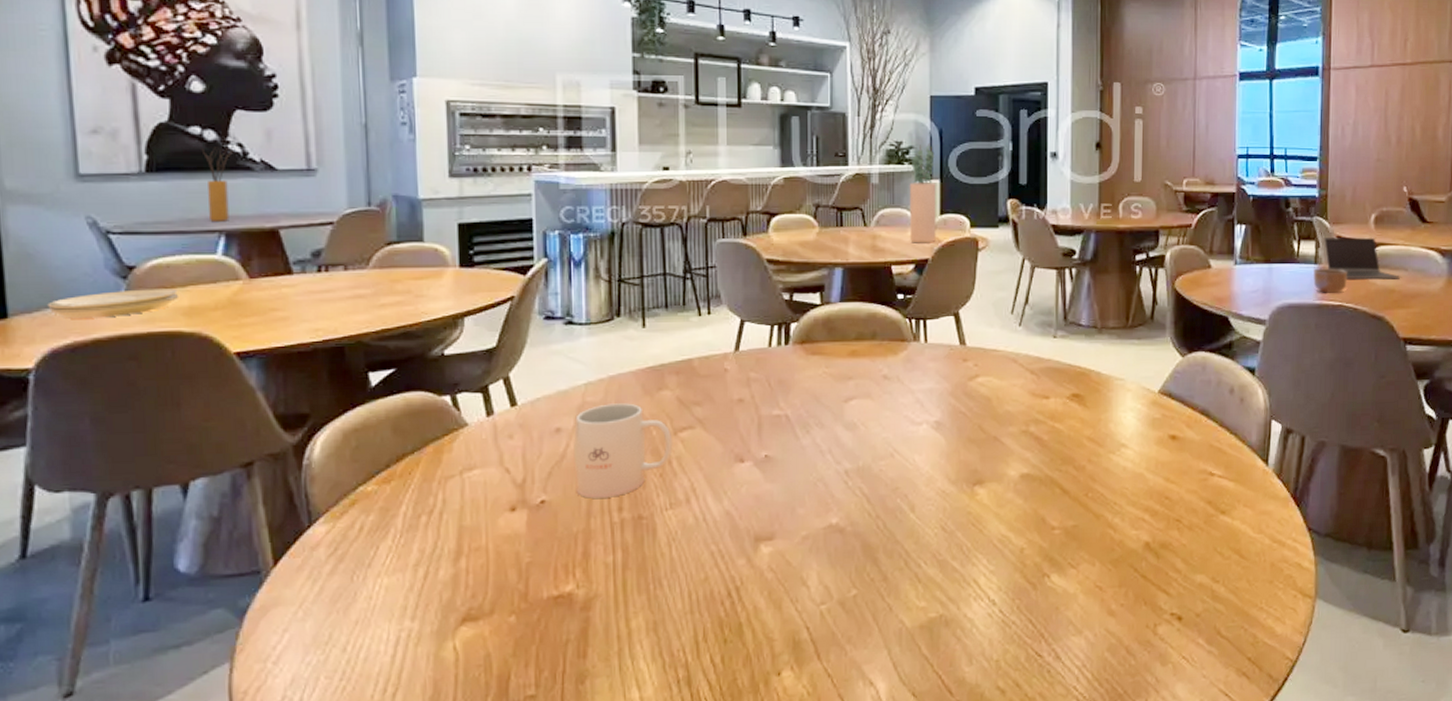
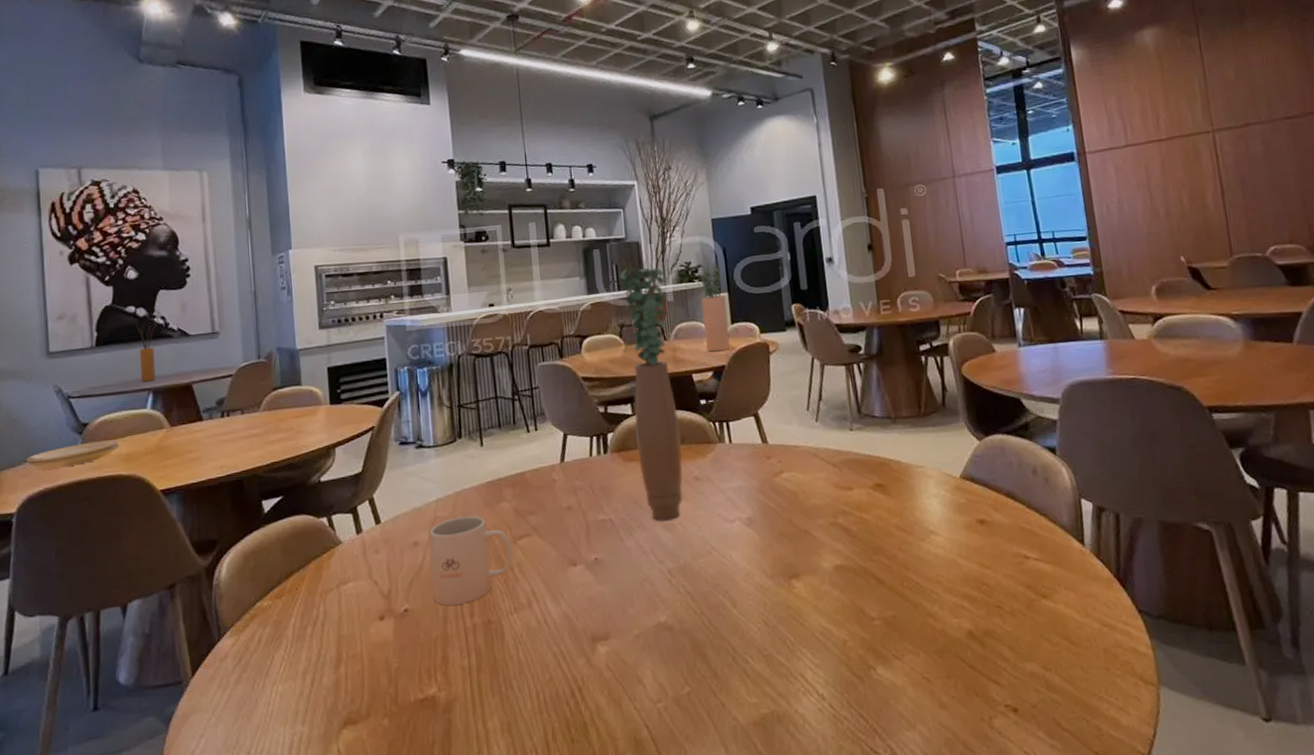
vase: none [819,129,872,420] -> present [619,258,683,521]
teacup: present [1312,268,1347,294] -> none [1100,342,1138,368]
laptop computer: present [1324,236,1400,280] -> none [1106,308,1193,352]

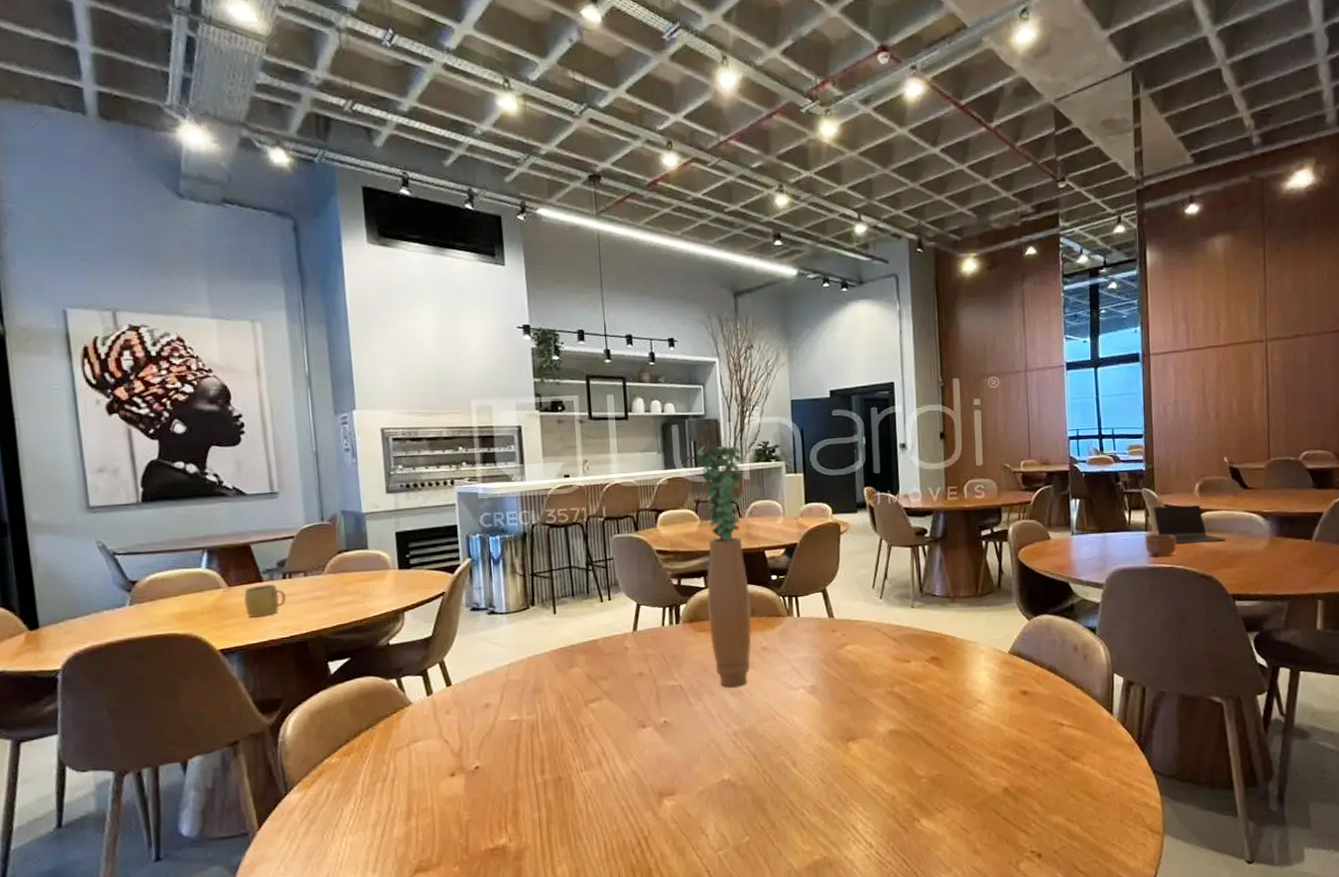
plate: present [26,439,120,470] -> none [69,598,173,627]
vase: present [135,317,160,382] -> none [185,475,213,541]
mug: none [185,423,224,457] -> present [244,584,286,618]
mug: present [428,515,514,606] -> none [500,680,585,764]
vase: present [700,261,730,352] -> none [776,442,803,530]
teacup: none [1100,342,1138,368] -> present [1144,534,1176,558]
laptop computer: none [1106,308,1193,352] -> present [1153,504,1225,544]

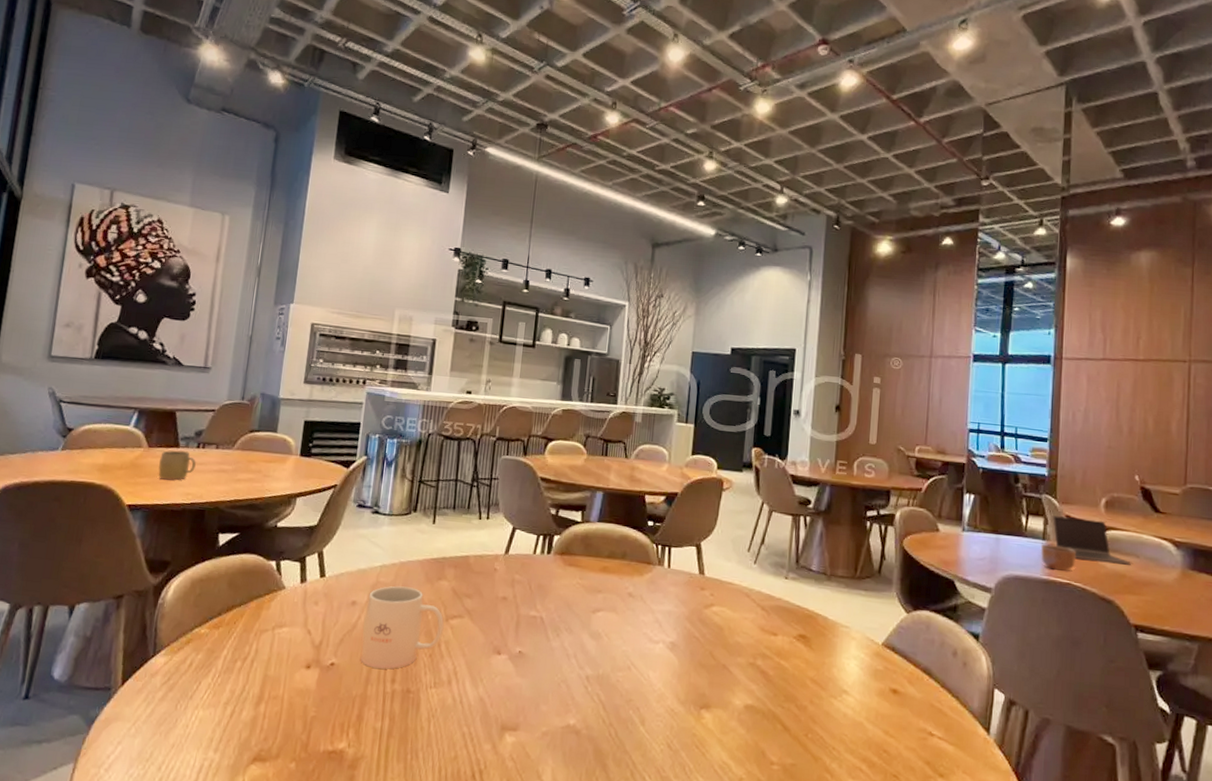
mug: none [500,680,585,764] -> present [360,586,444,669]
vase: present [697,434,752,688] -> none [578,372,637,630]

